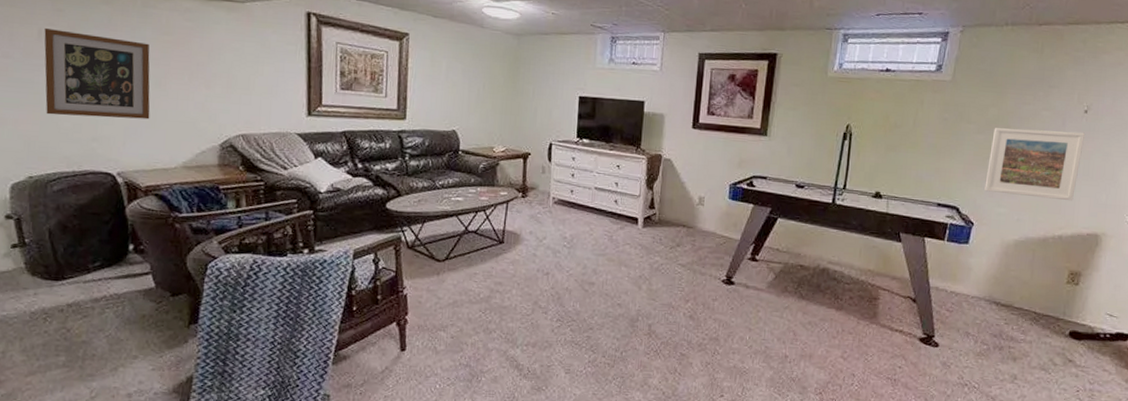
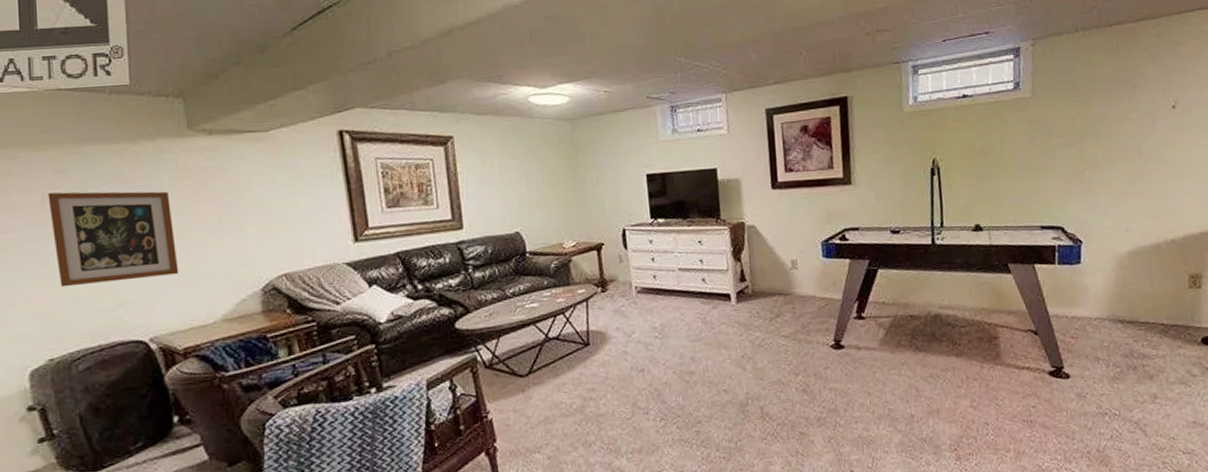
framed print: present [984,128,1085,201] -> none [1084,128,1179,206]

